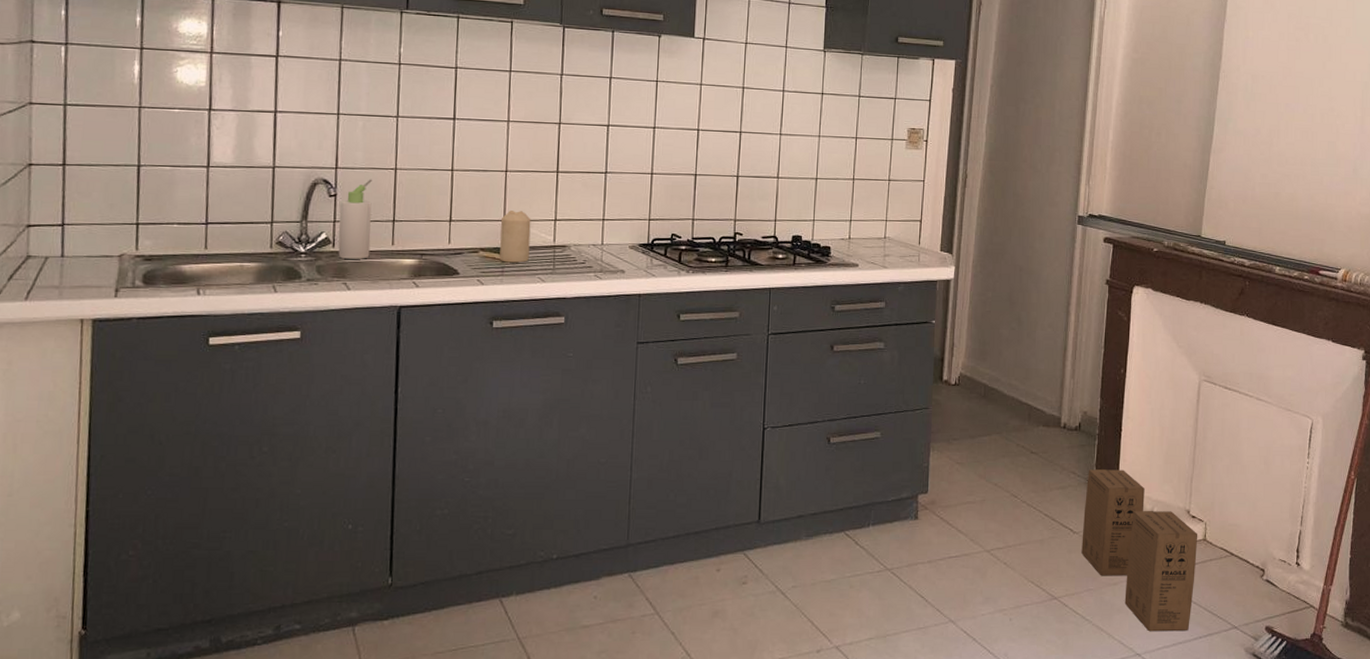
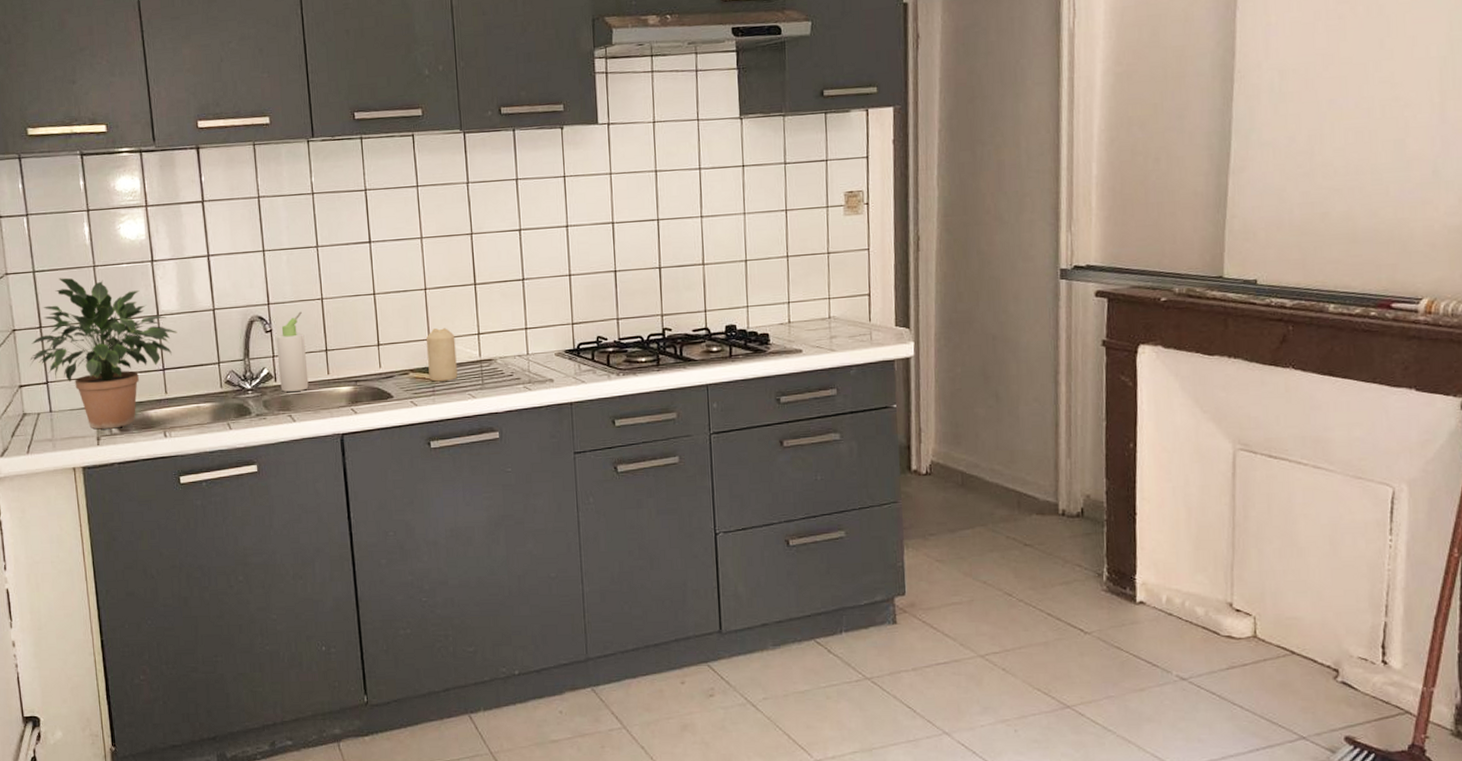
potted plant: none [43,115,229,281] -> present [29,277,178,430]
cardboard box: present [1081,469,1198,632] -> none [1095,559,1246,744]

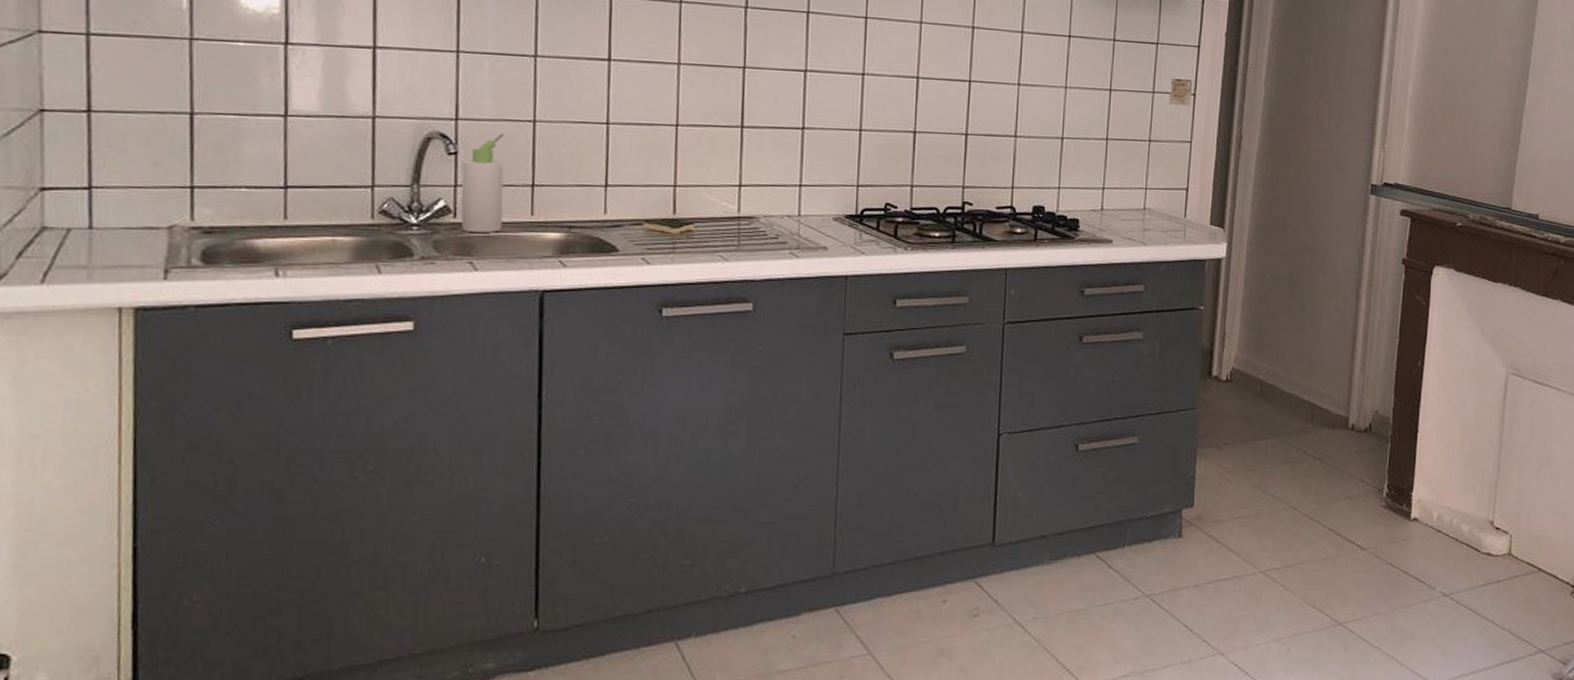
potted plant: present [29,277,178,430] -> none [62,48,314,259]
candle: present [426,328,458,382] -> none [670,174,709,238]

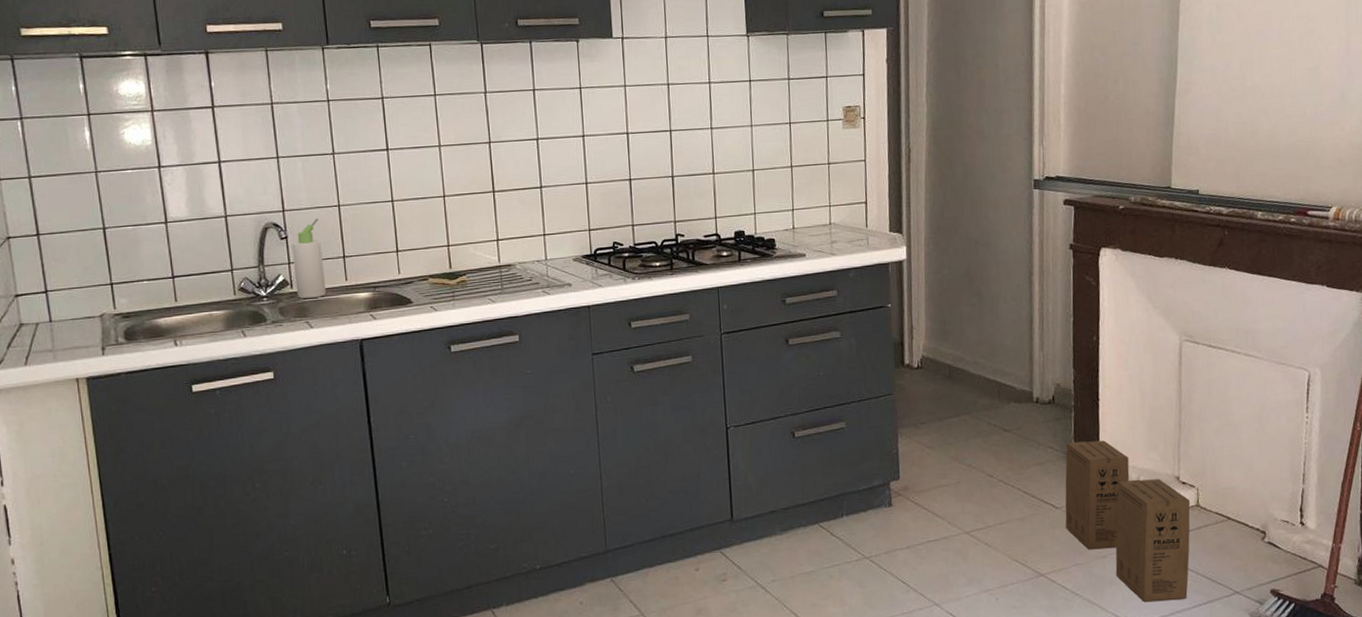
cardboard box: none [1370,476,1503,659] -> present [1065,440,1190,603]

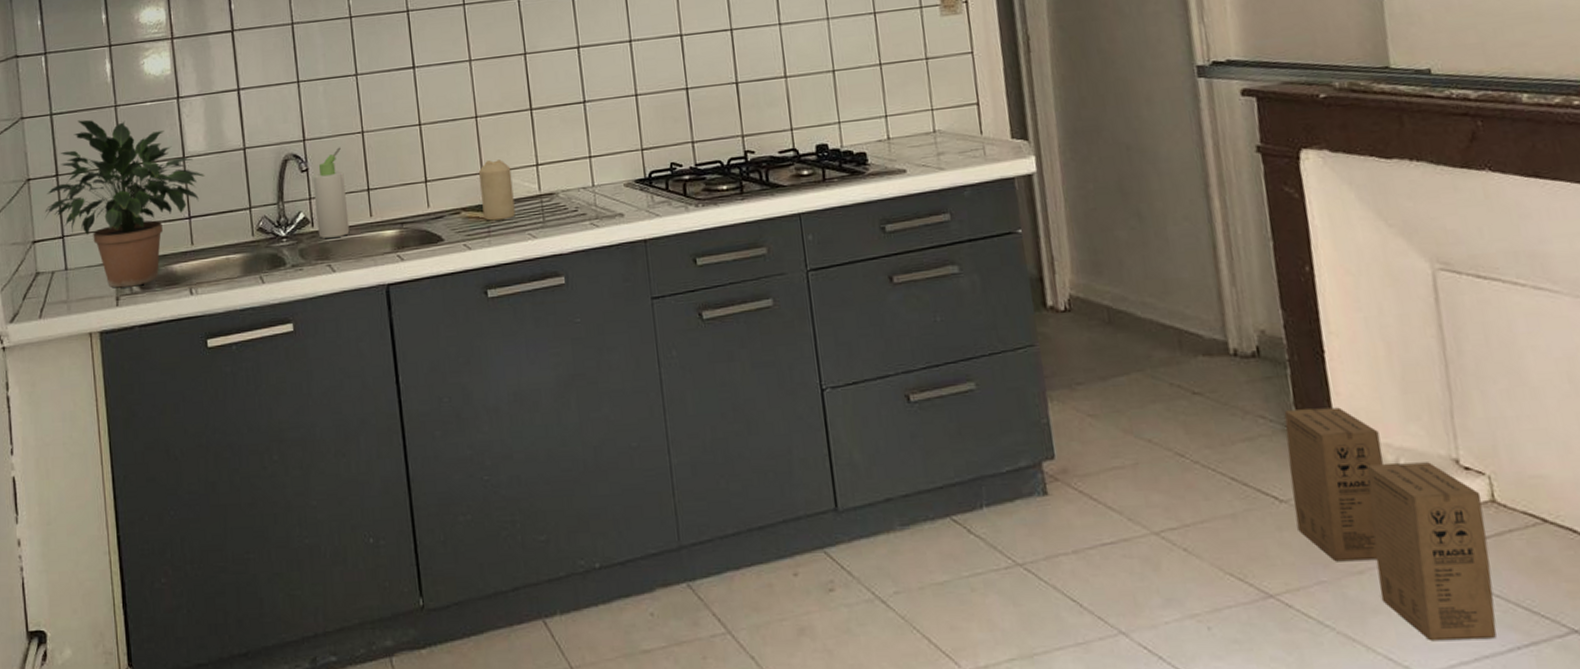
potted plant: none [26,183,187,339] -> present [44,119,205,288]
candle: none [446,234,477,287] -> present [479,159,516,221]

